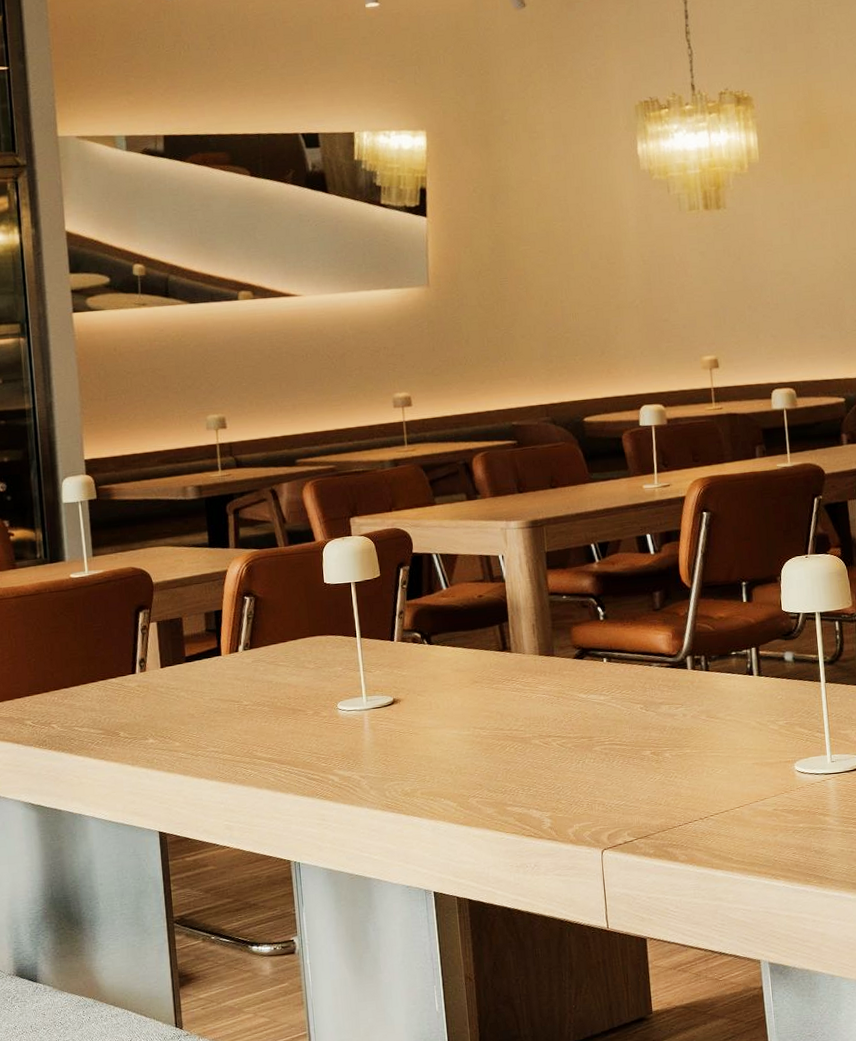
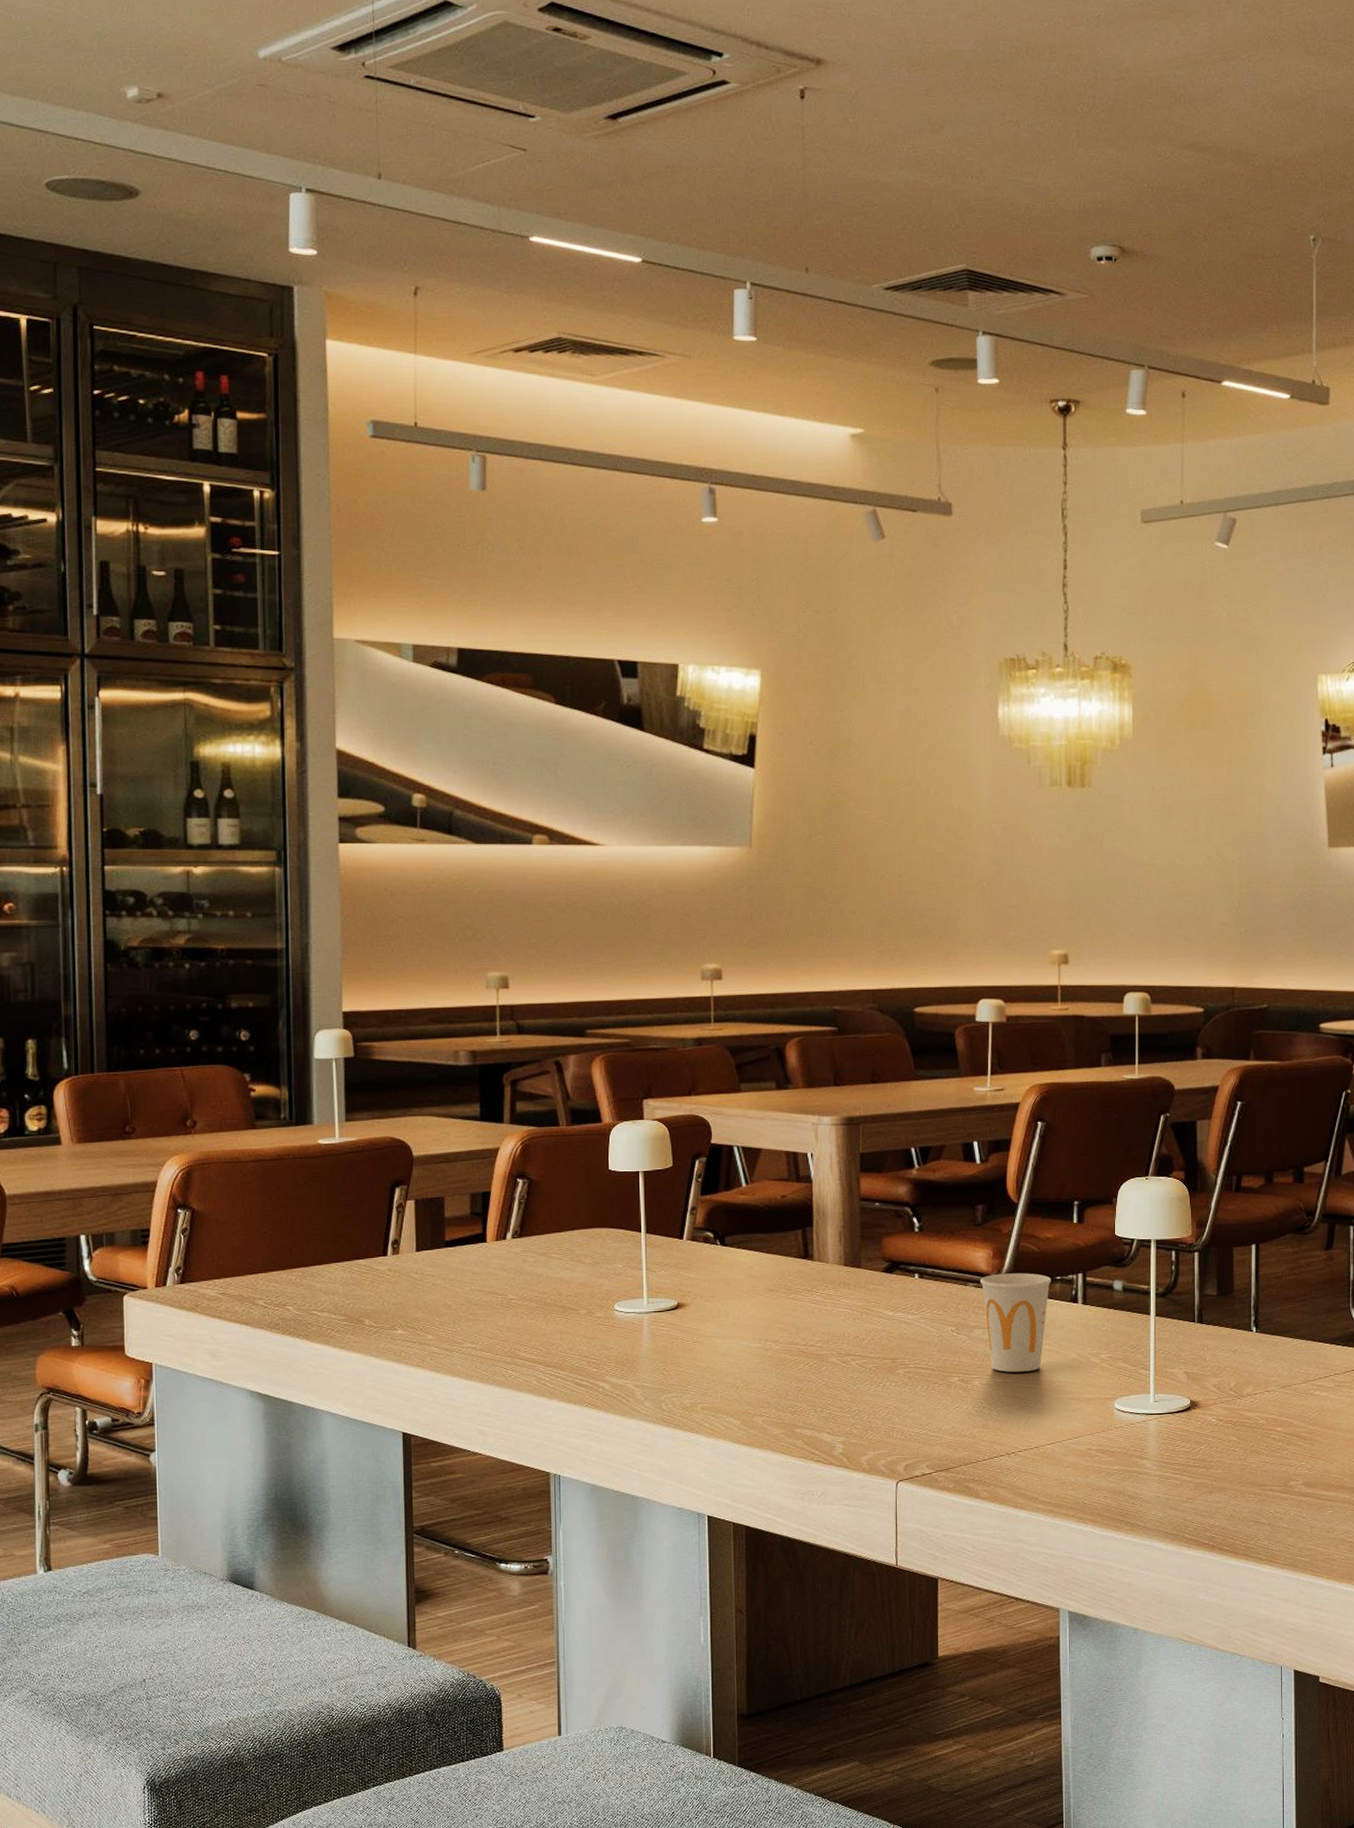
cup: none [663,650,728,743] -> present [980,1273,1052,1372]

